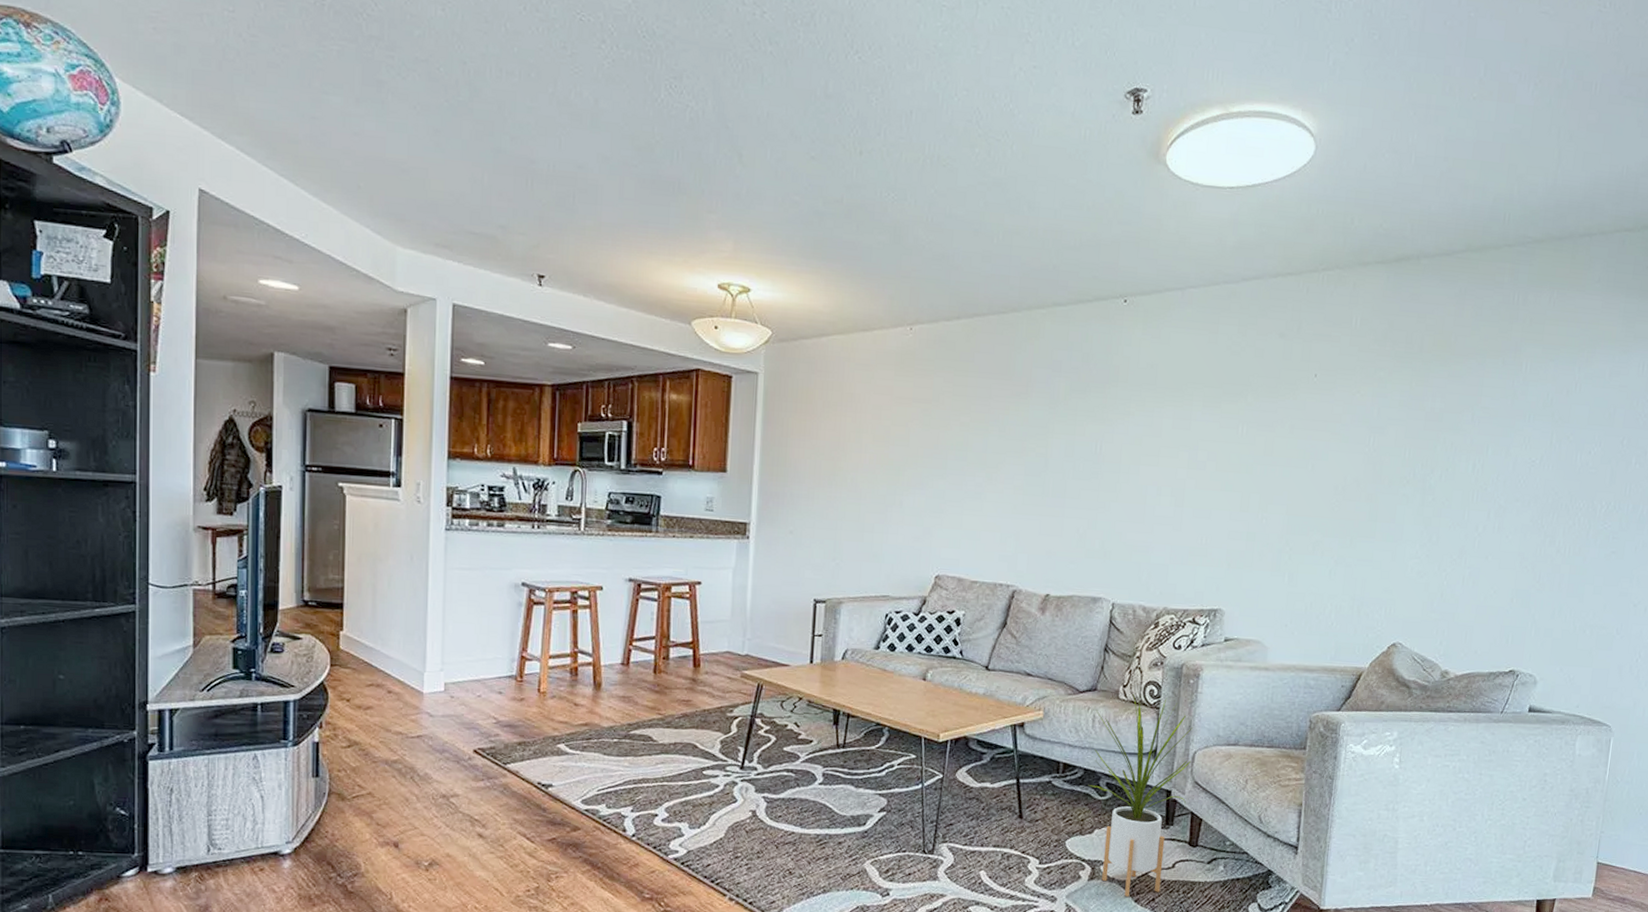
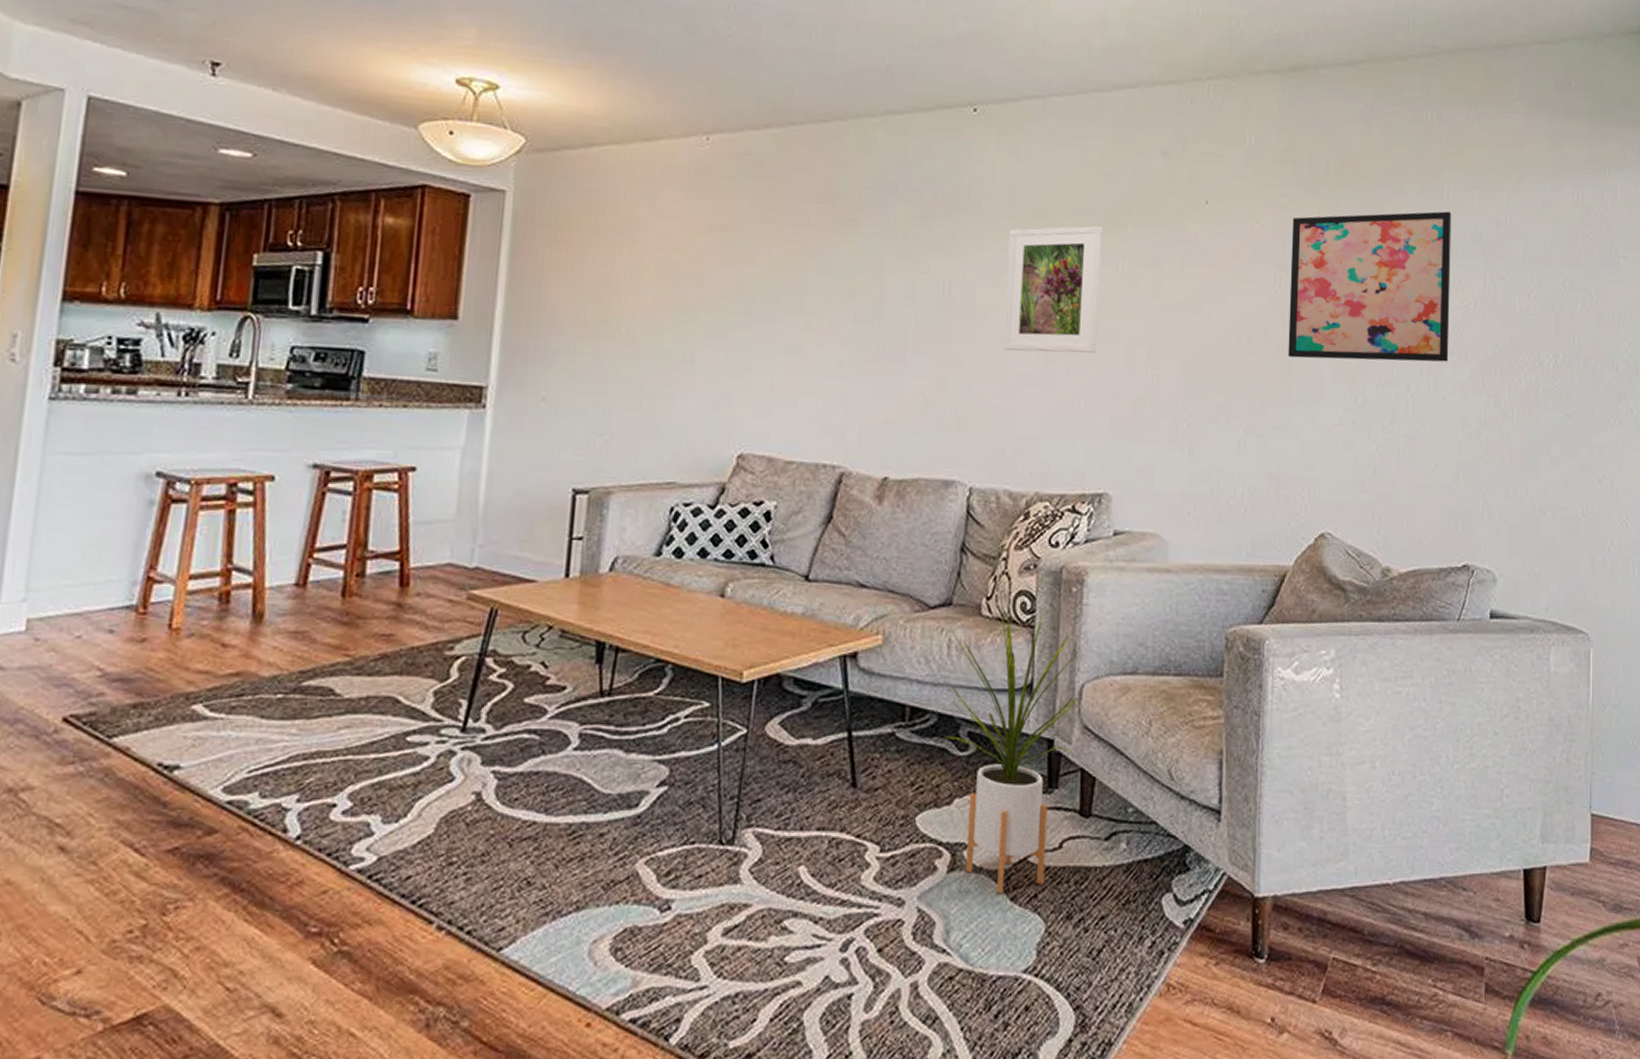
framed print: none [1142,396,1227,499] -> present [1003,226,1102,353]
wall art: none [1376,381,1528,508] -> present [1288,211,1452,362]

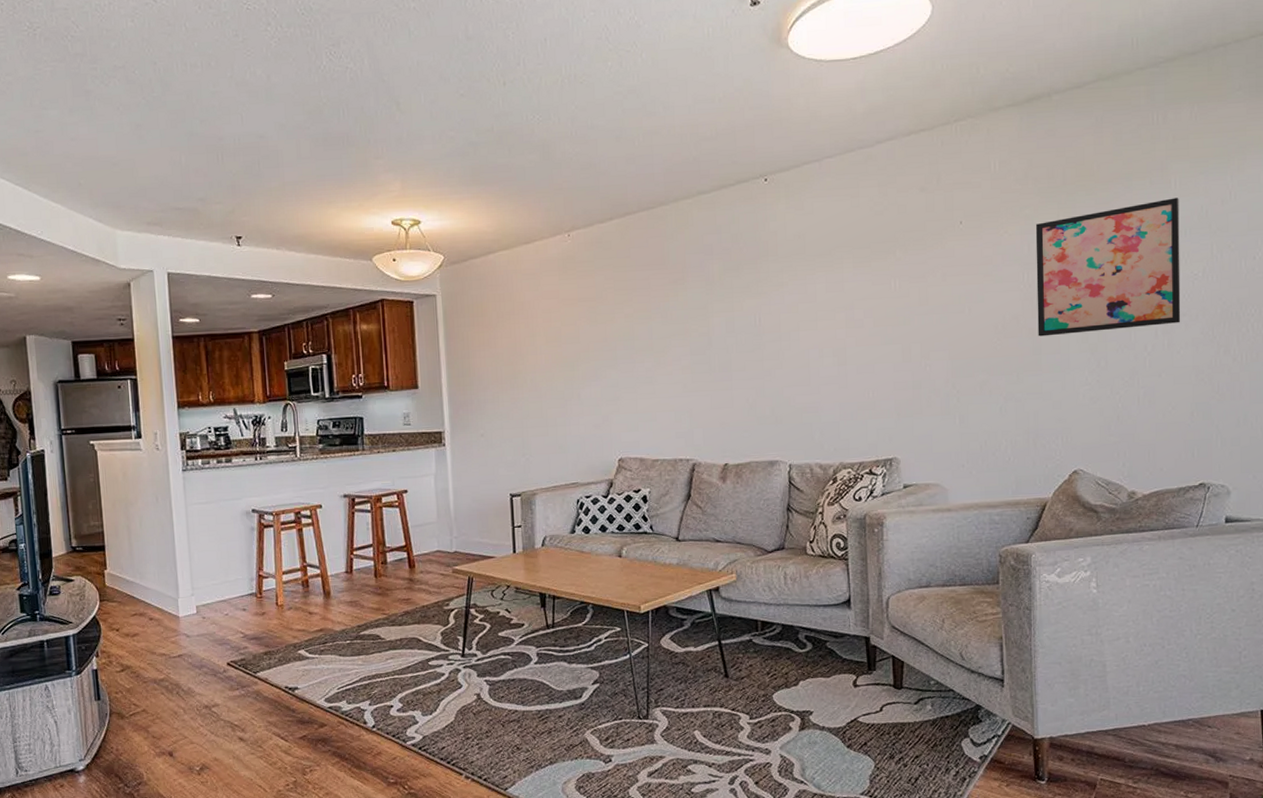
house plant: present [945,609,1078,893] -> none [786,548,886,743]
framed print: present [1003,226,1102,353] -> none [802,255,879,361]

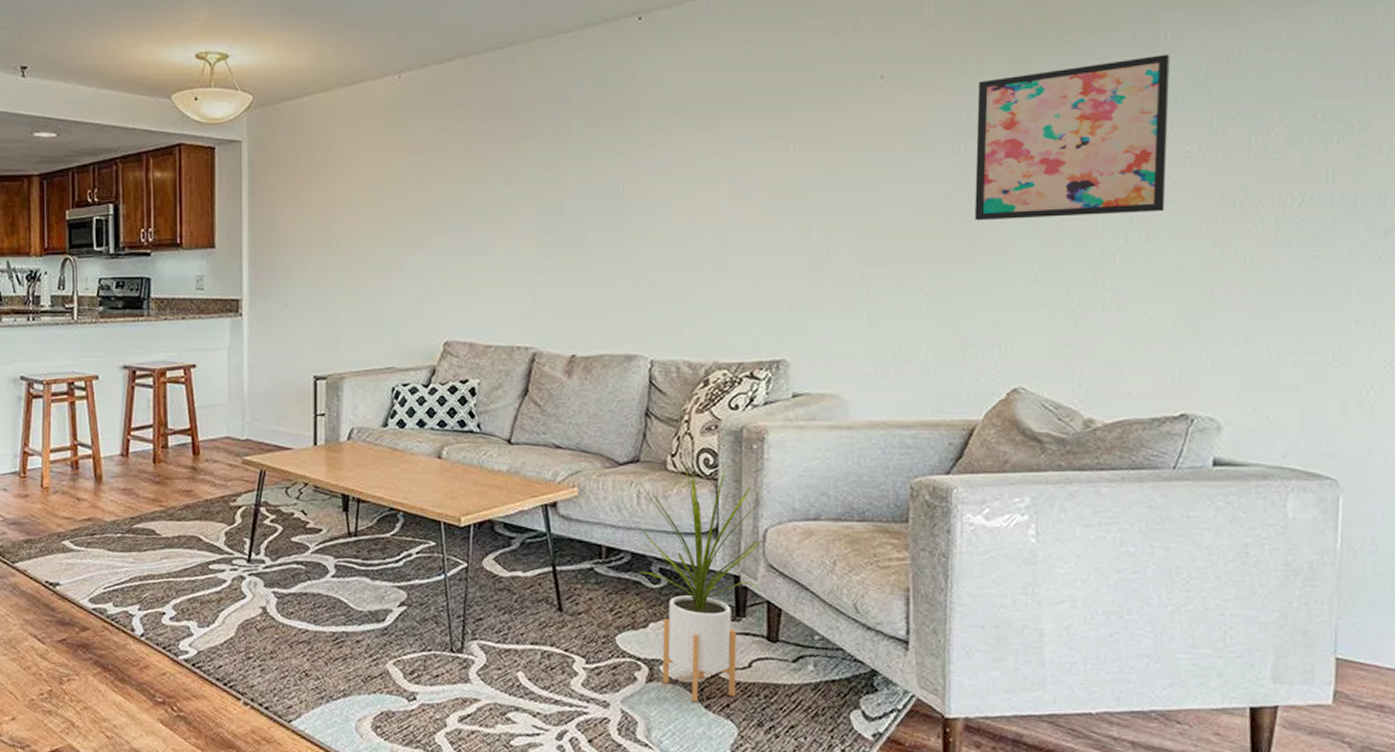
house plant: none [786,548,886,743] -> present [639,464,761,702]

